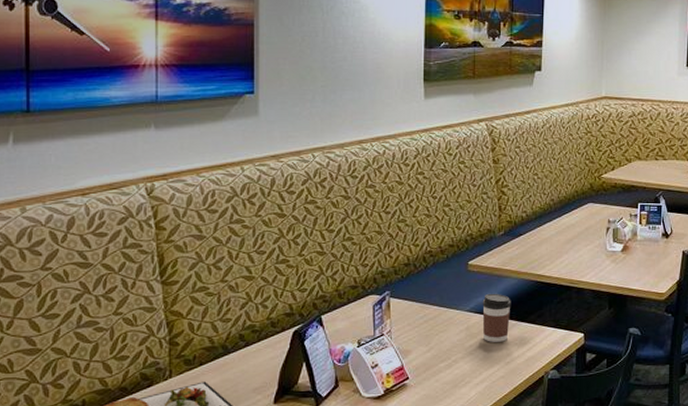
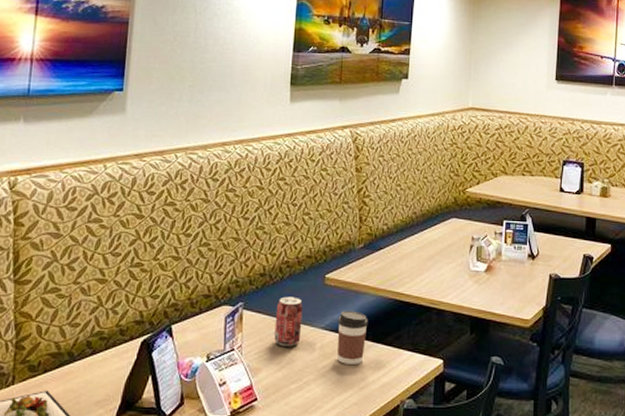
beverage can: none [422,283,448,329] -> present [274,296,303,347]

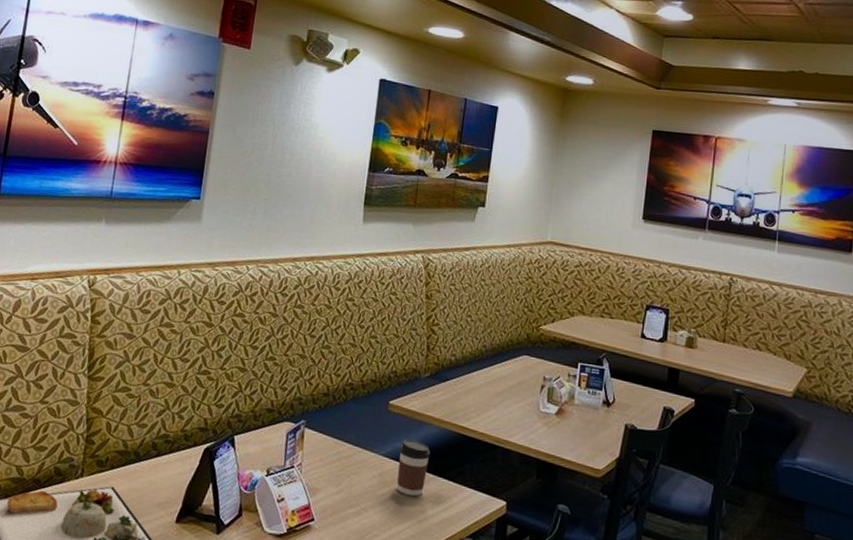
beverage can: present [274,296,303,347] -> none [334,418,365,471]

